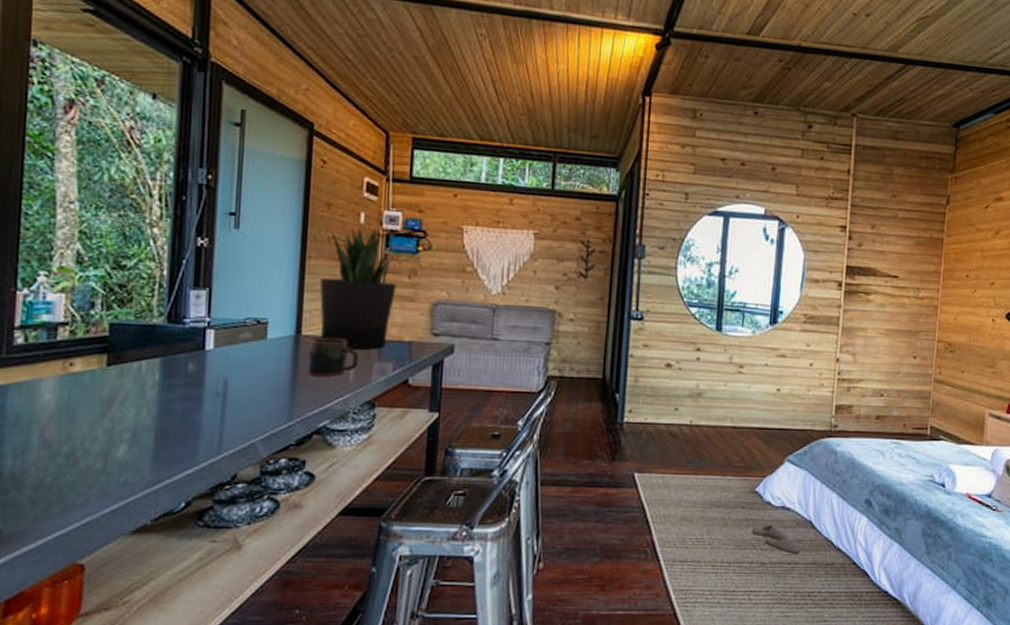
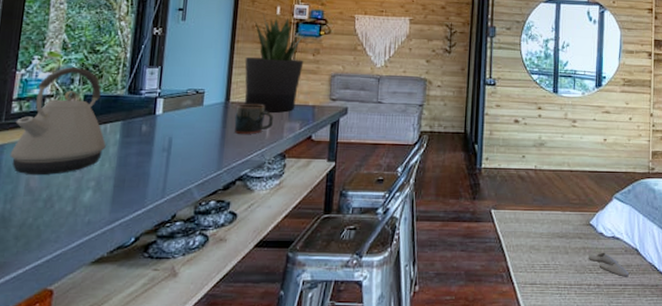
kettle: none [16,286,142,424] -> present [10,66,106,175]

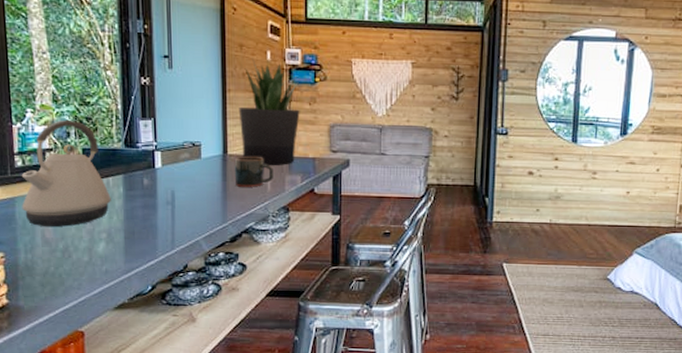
slippers: present [589,252,630,276] -> none [605,306,647,329]

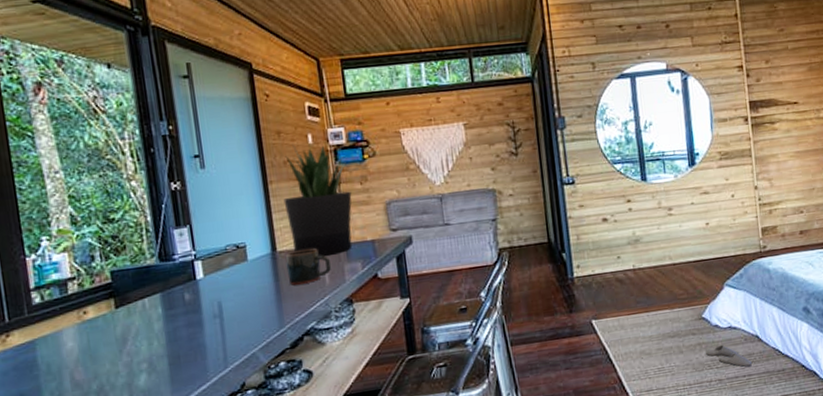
kettle: present [21,119,111,227] -> none [40,241,150,369]
slippers: none [605,306,647,329] -> present [706,344,753,367]

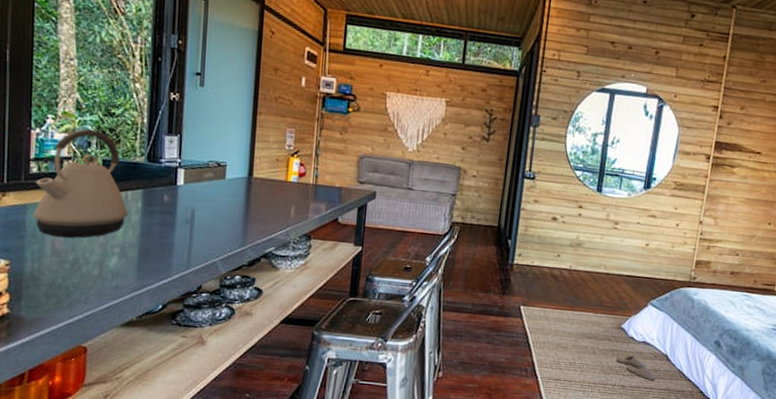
kettle: none [40,241,150,369] -> present [33,129,128,238]
planter: present [283,145,353,257] -> none [268,84,330,193]
mug: present [286,248,331,285] -> none [257,180,298,212]

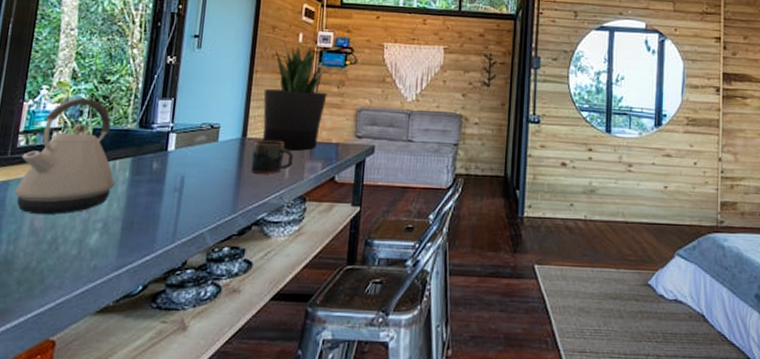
mug: none [257,180,298,212] -> present [250,140,293,174]
planter: none [268,84,330,193] -> present [263,41,327,152]
slippers: present [616,355,657,380] -> none [647,317,695,346]

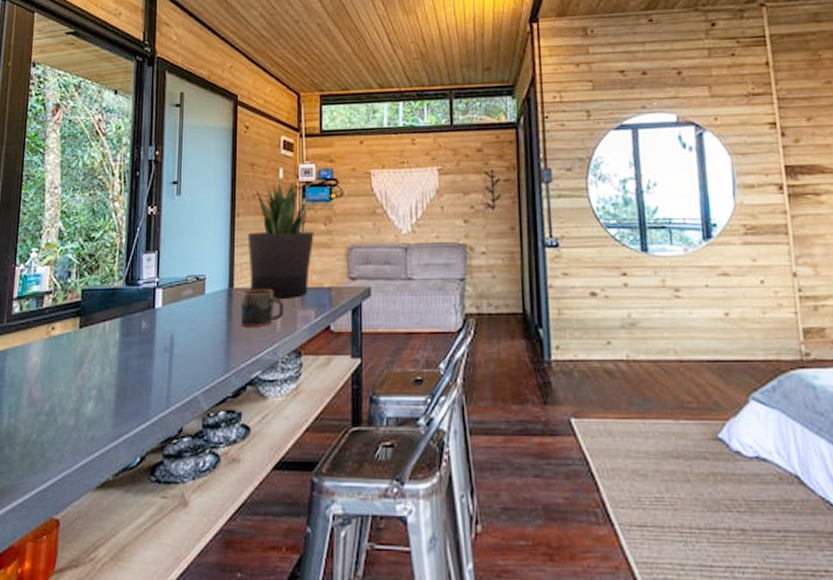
kettle: present [14,97,115,214] -> none [12,257,106,383]

